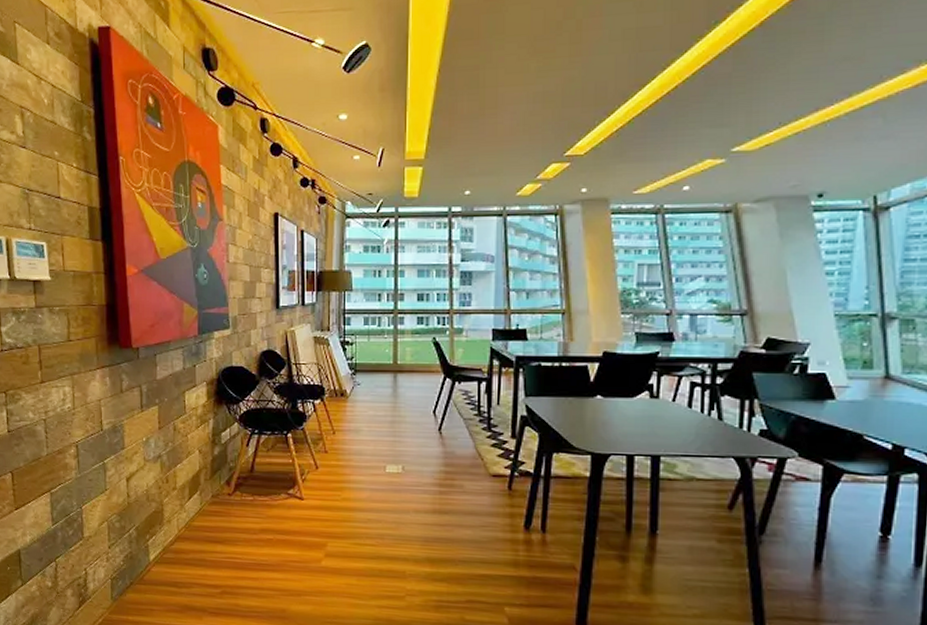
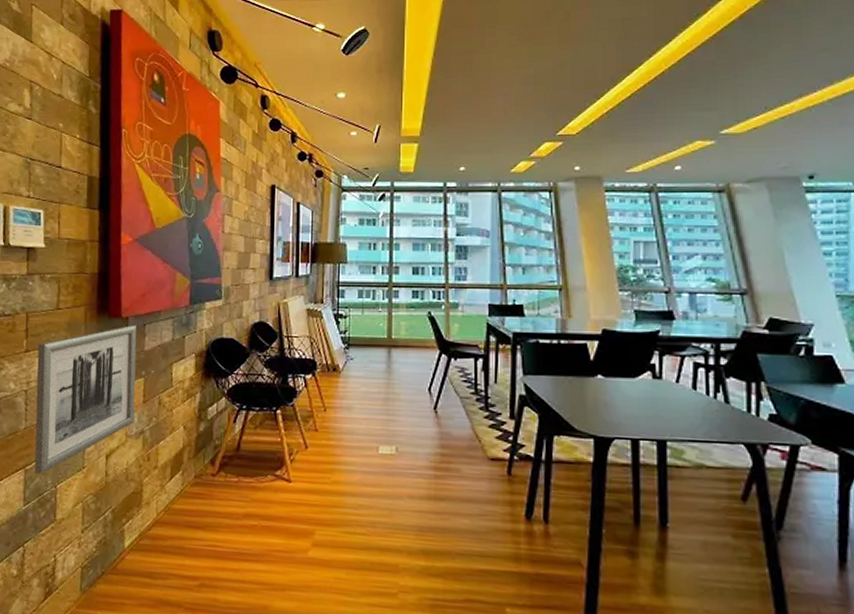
wall art: none [53,355,151,497] -> present [34,325,137,475]

